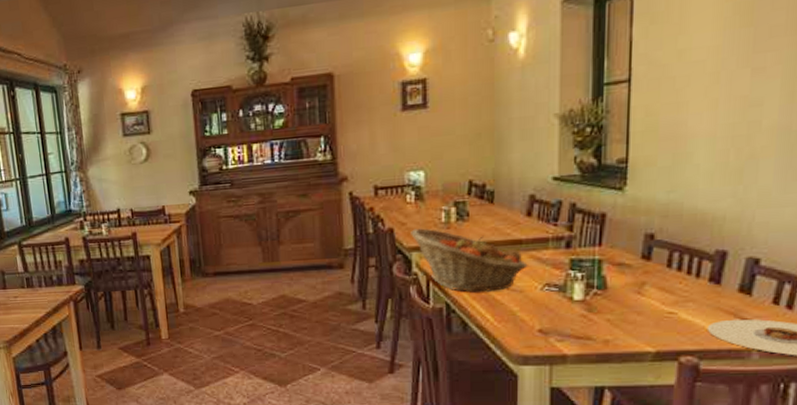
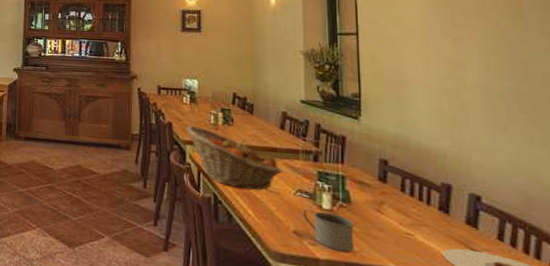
mug: none [550,302,609,343] -> present [303,208,355,252]

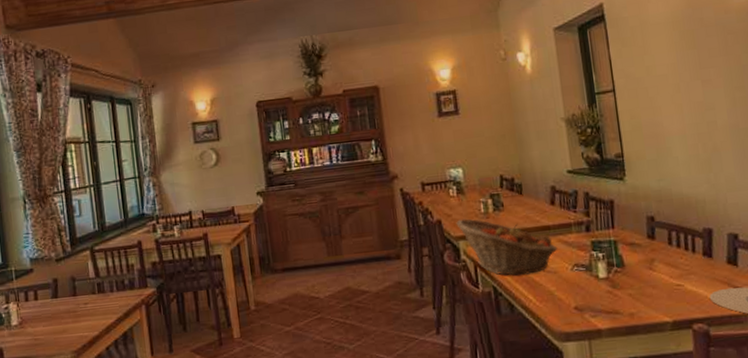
mug: present [303,208,355,252] -> none [581,280,632,317]

